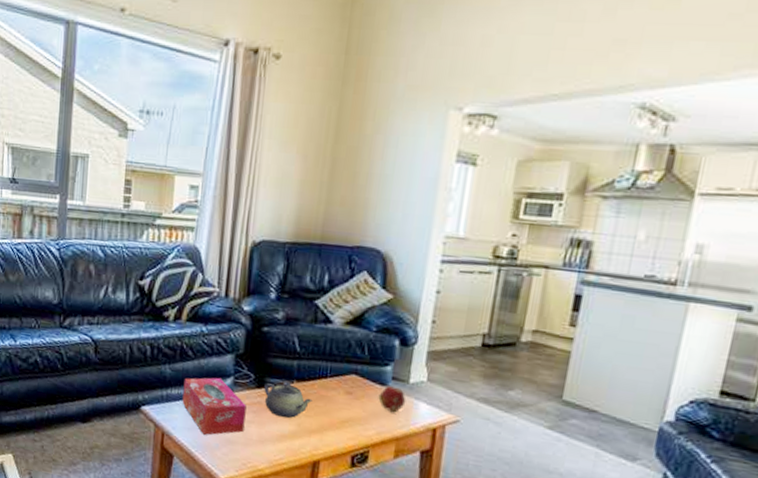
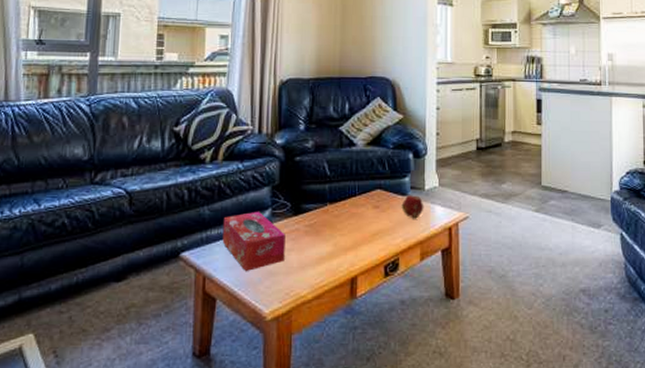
teapot: present [264,382,312,418] -> none [301,206,345,241]

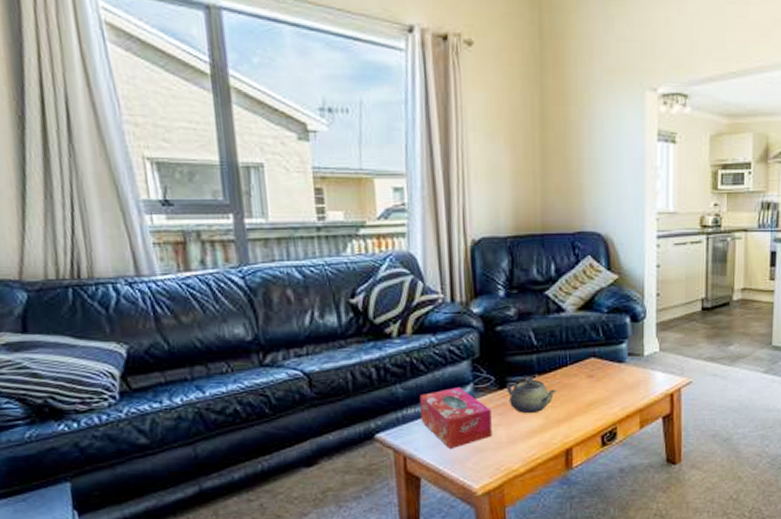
teapot: none [301,206,345,241] -> present [506,377,557,414]
fruit: present [401,195,424,219] -> none [618,362,644,387]

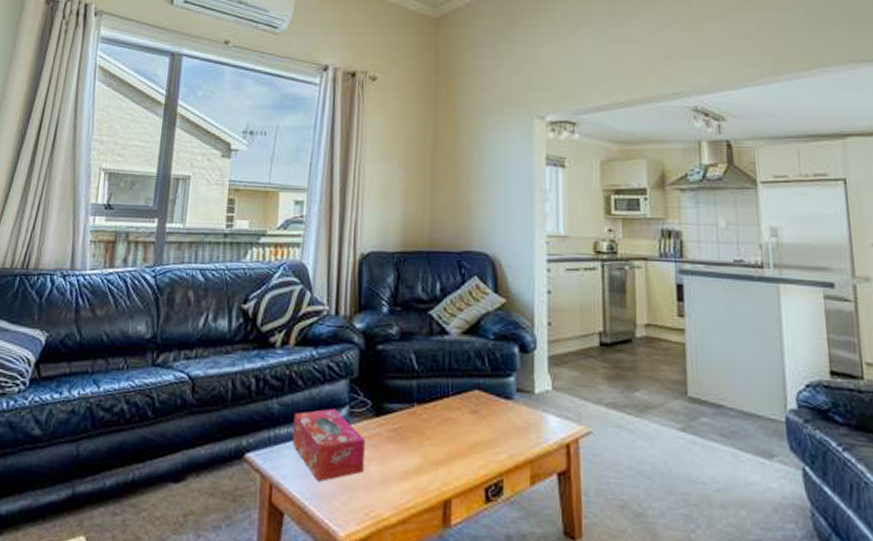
teapot: present [506,377,557,414] -> none [383,406,436,450]

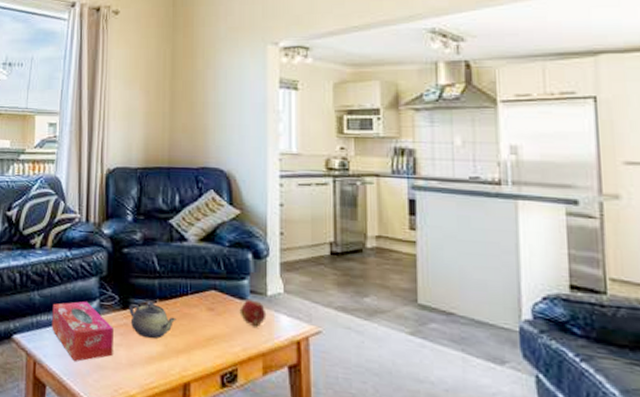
teapot: none [383,406,436,450] -> present [129,301,176,339]
fruit: none [505,399,534,431] -> present [239,300,267,327]

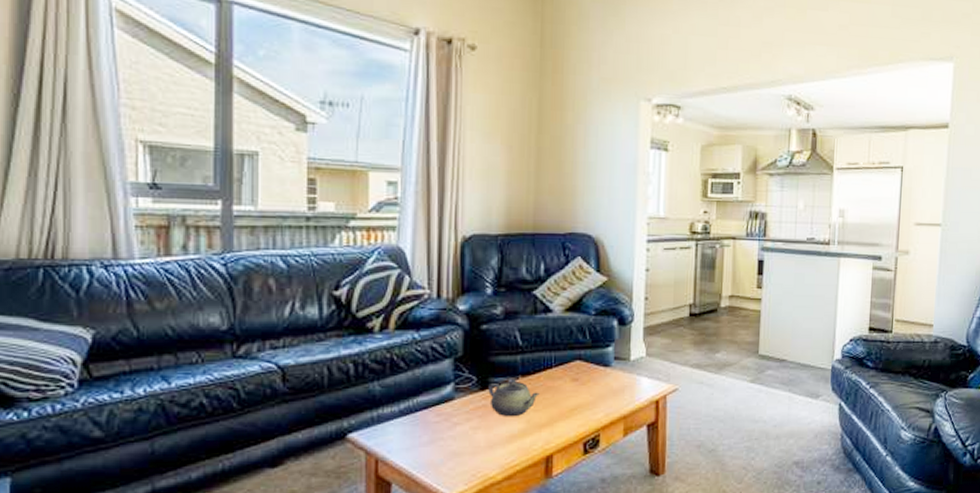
tissue box: present [51,301,114,361] -> none [397,386,471,452]
fruit: present [239,300,267,327] -> none [603,366,629,392]

